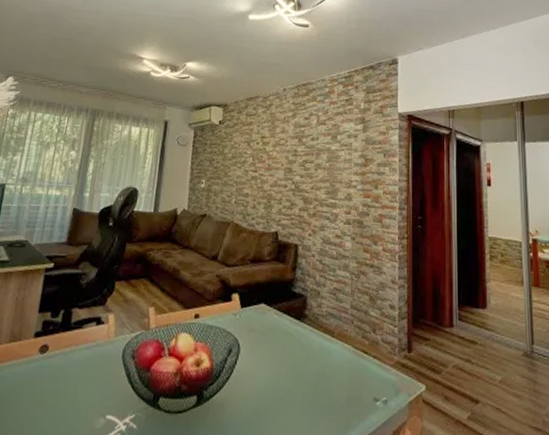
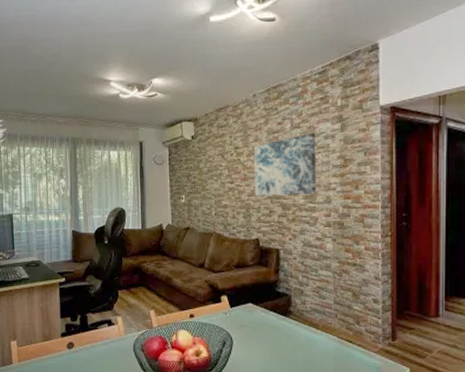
wall art: none [278,130,340,190] -> present [254,132,317,196]

